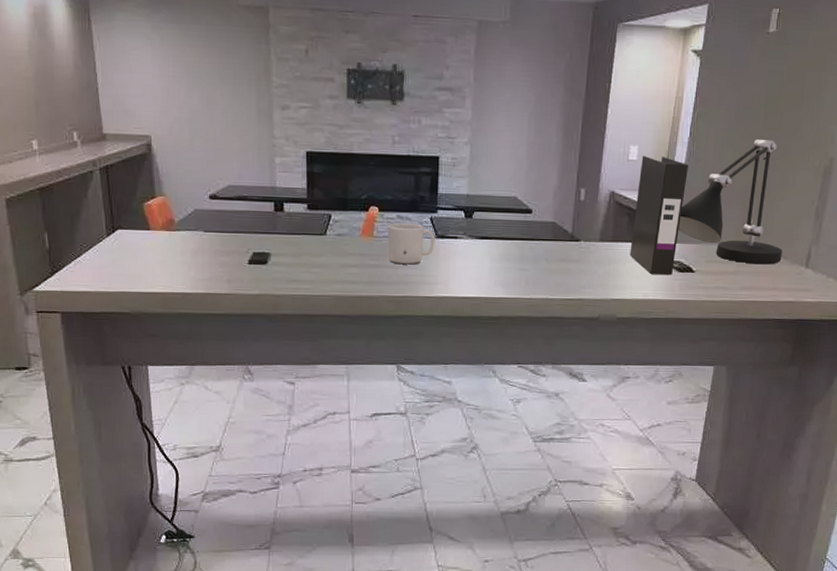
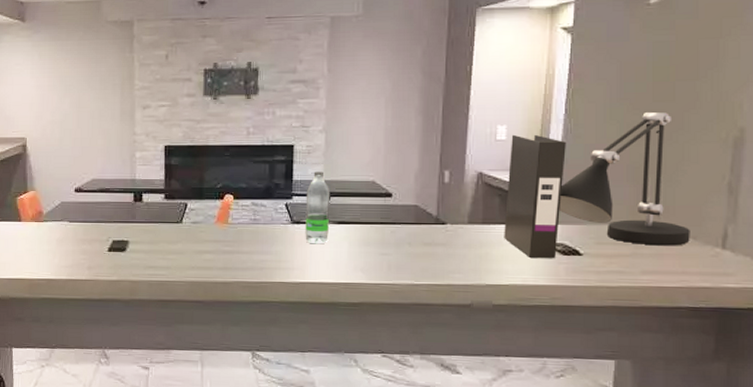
mug: present [387,223,435,265] -> none [242,210,291,251]
bottle: none [449,185,474,259] -> present [305,171,330,244]

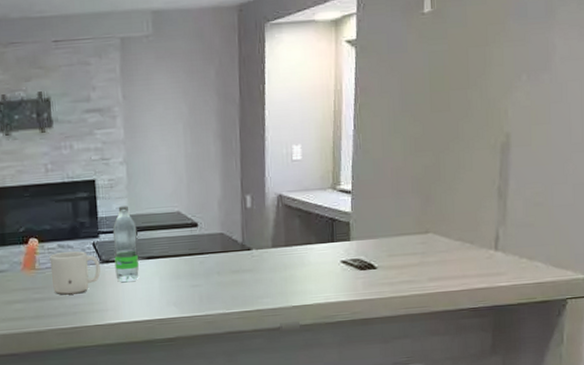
mug: none [242,210,291,251] -> present [49,251,101,295]
binder: present [504,134,566,258] -> none [305,152,357,275]
desk lamp: present [559,111,690,246] -> none [353,122,468,253]

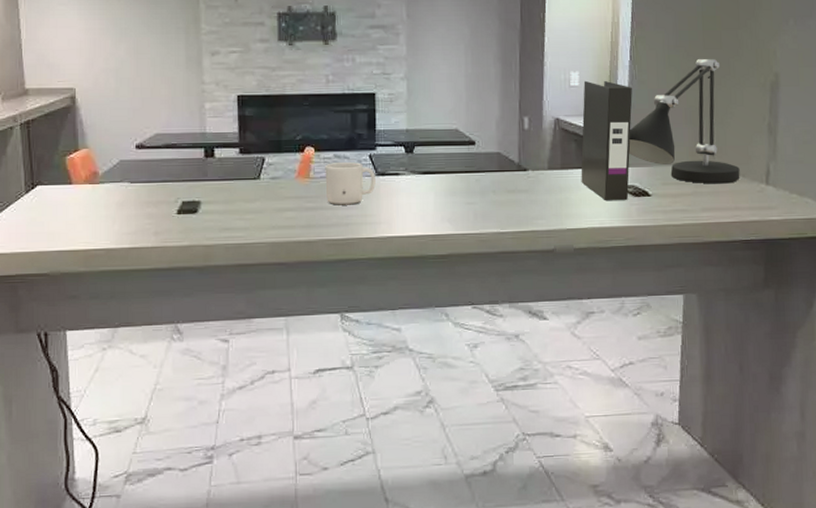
bottle: present [112,206,139,283] -> none [390,120,415,196]
binder: none [305,152,357,275] -> present [581,80,632,200]
desk lamp: none [353,122,468,253] -> present [628,58,740,184]

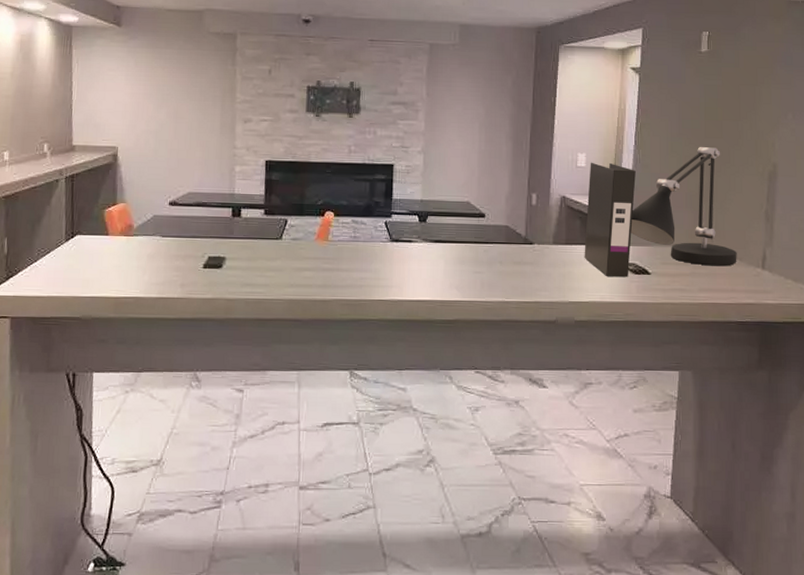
mug: present [325,162,376,205] -> none [342,227,390,268]

